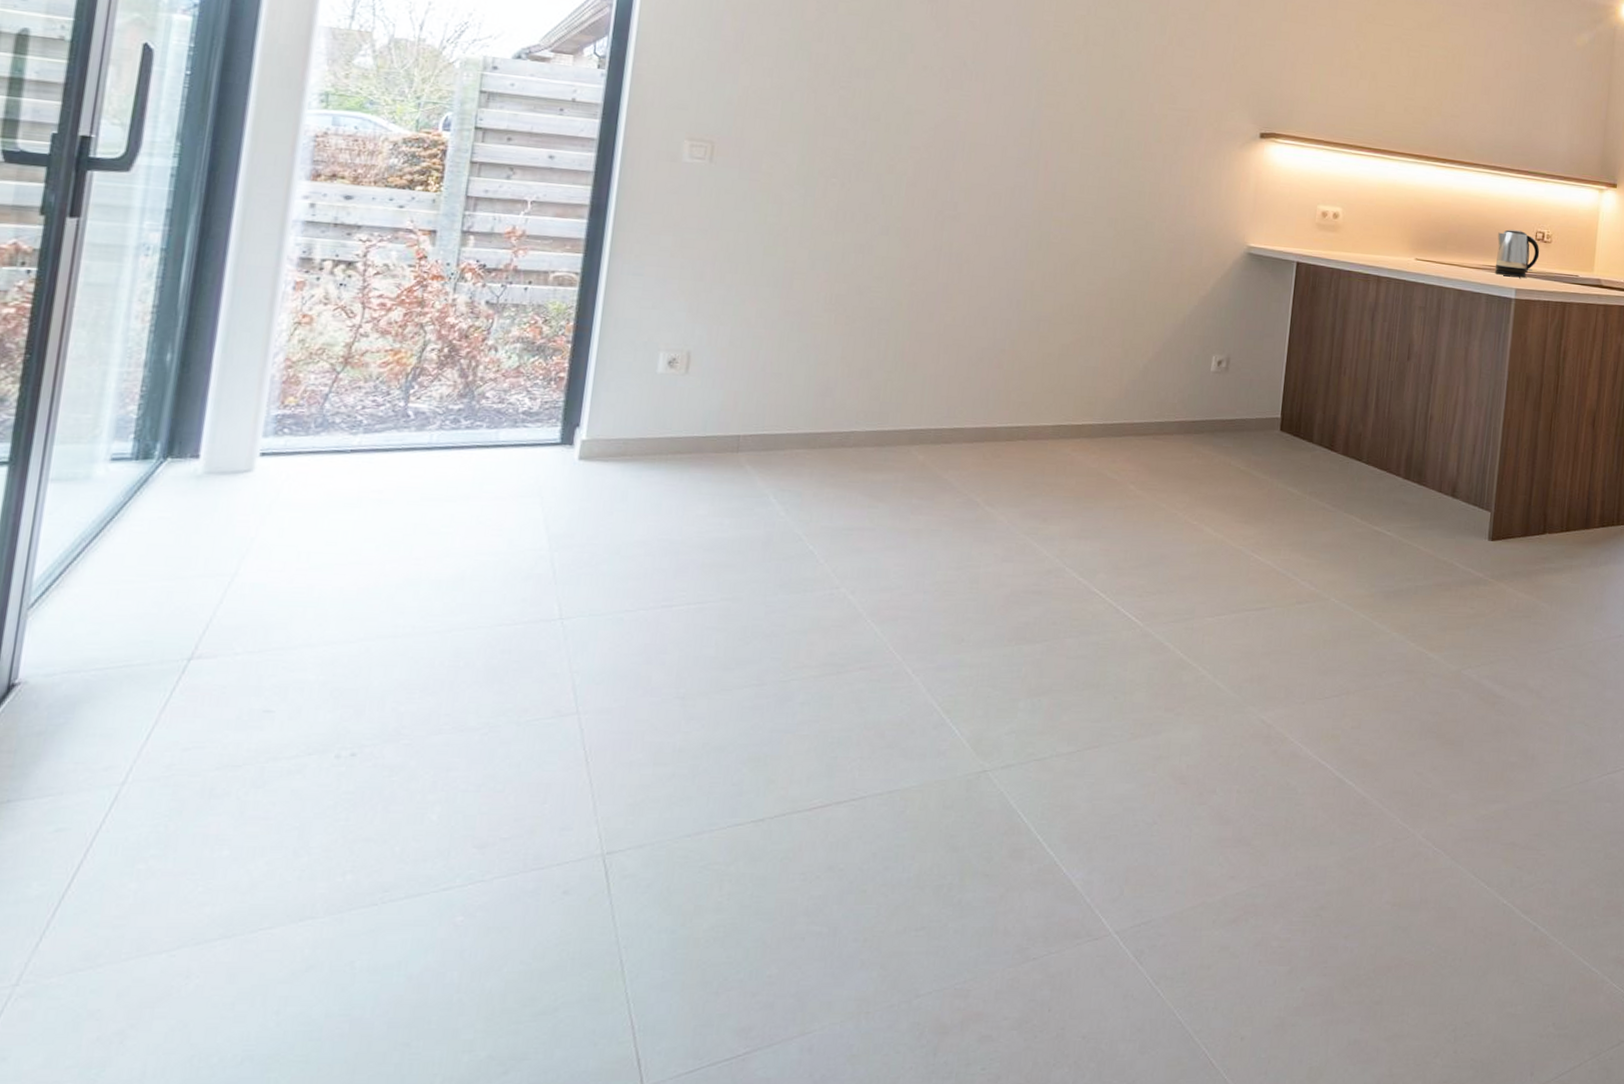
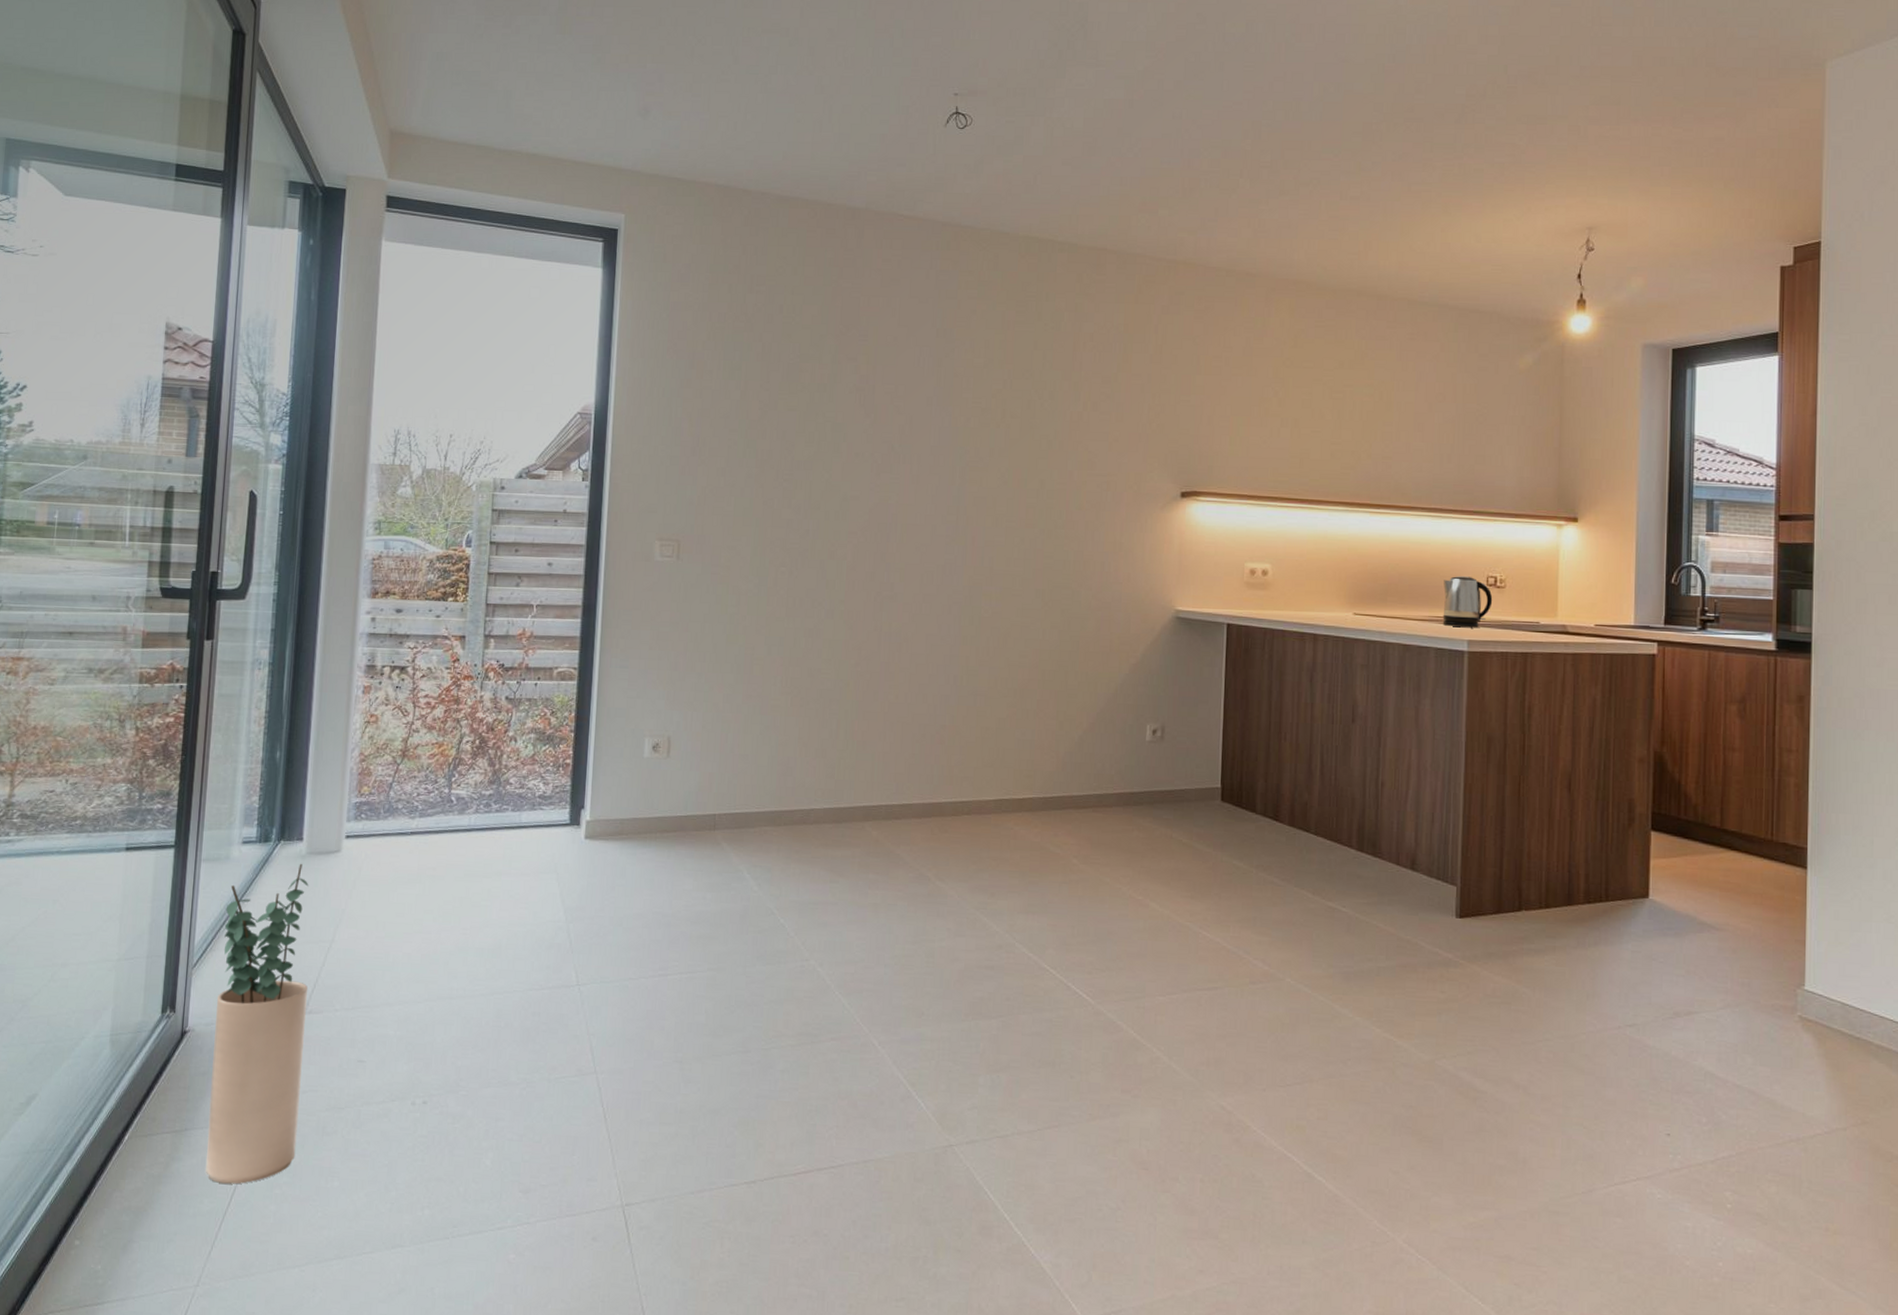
vase: none [36,484,205,862] -> present [206,863,309,1184]

